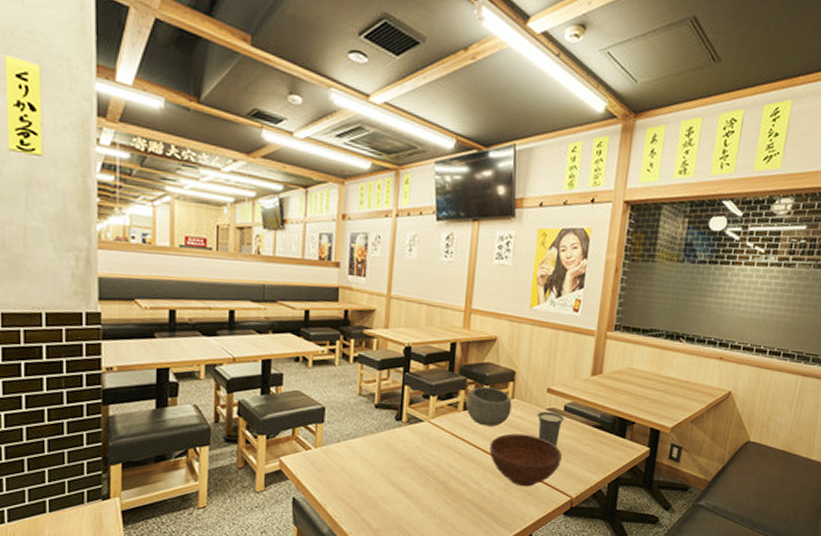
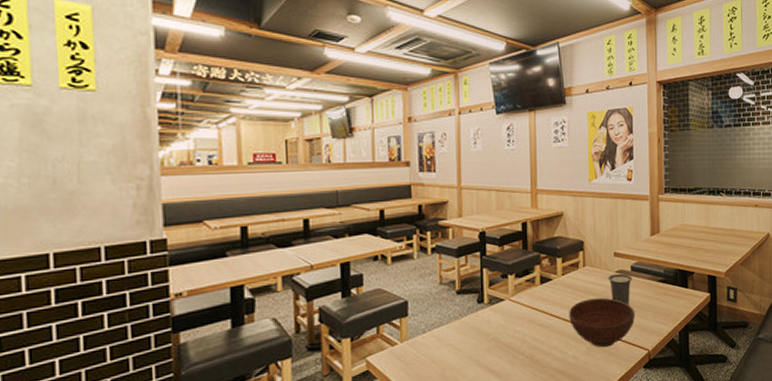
bowl: present [465,386,512,427] -> none [542,259,584,296]

